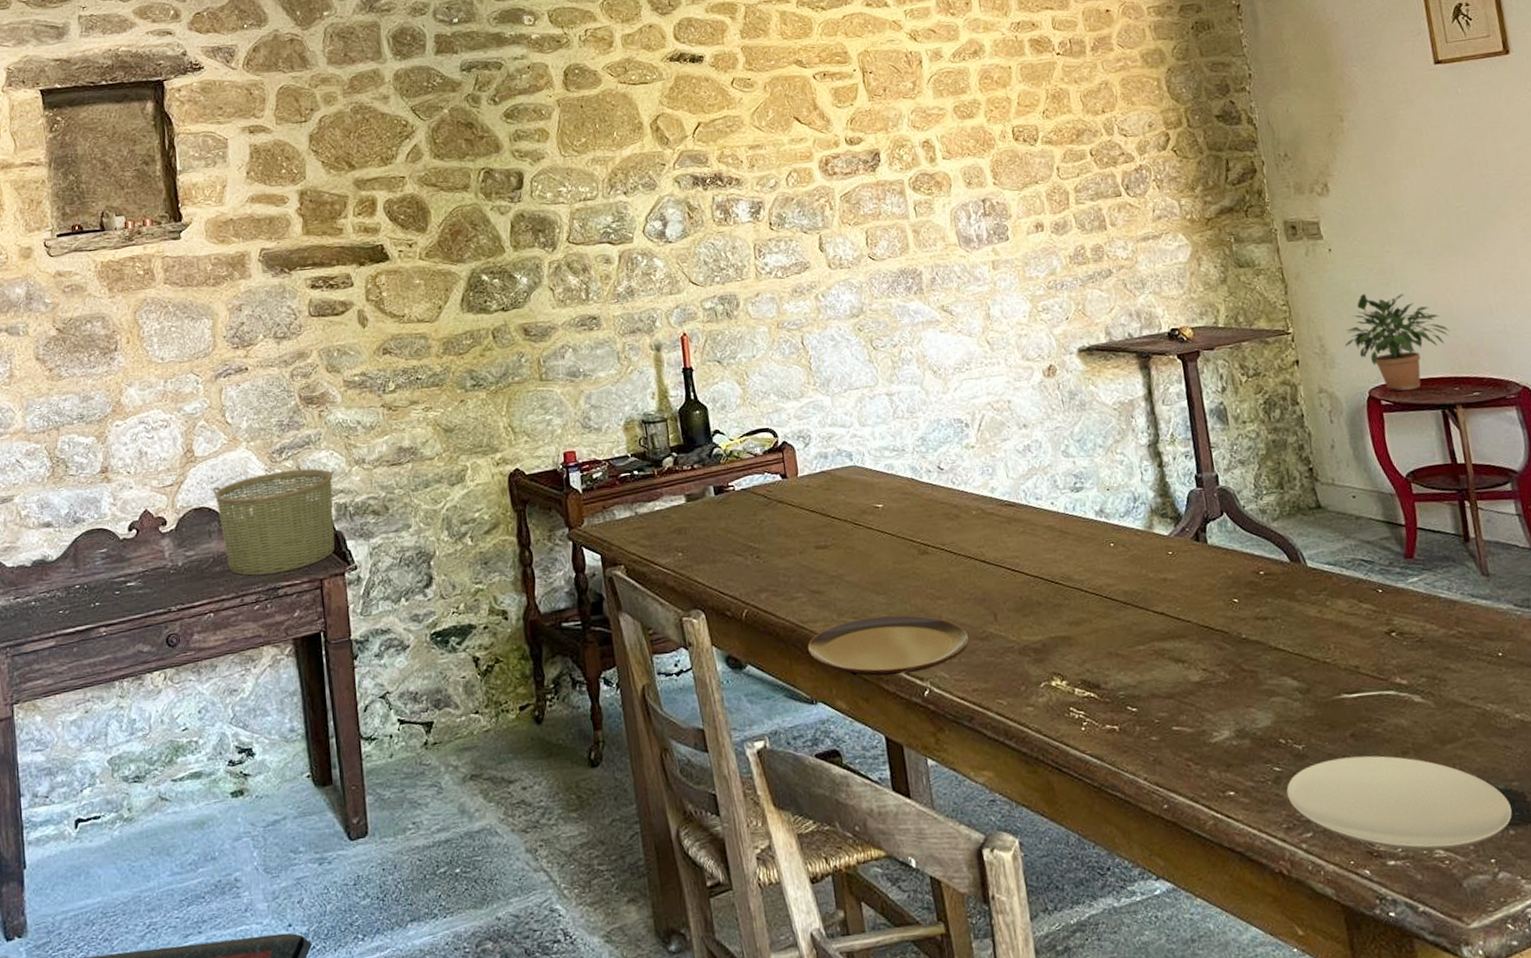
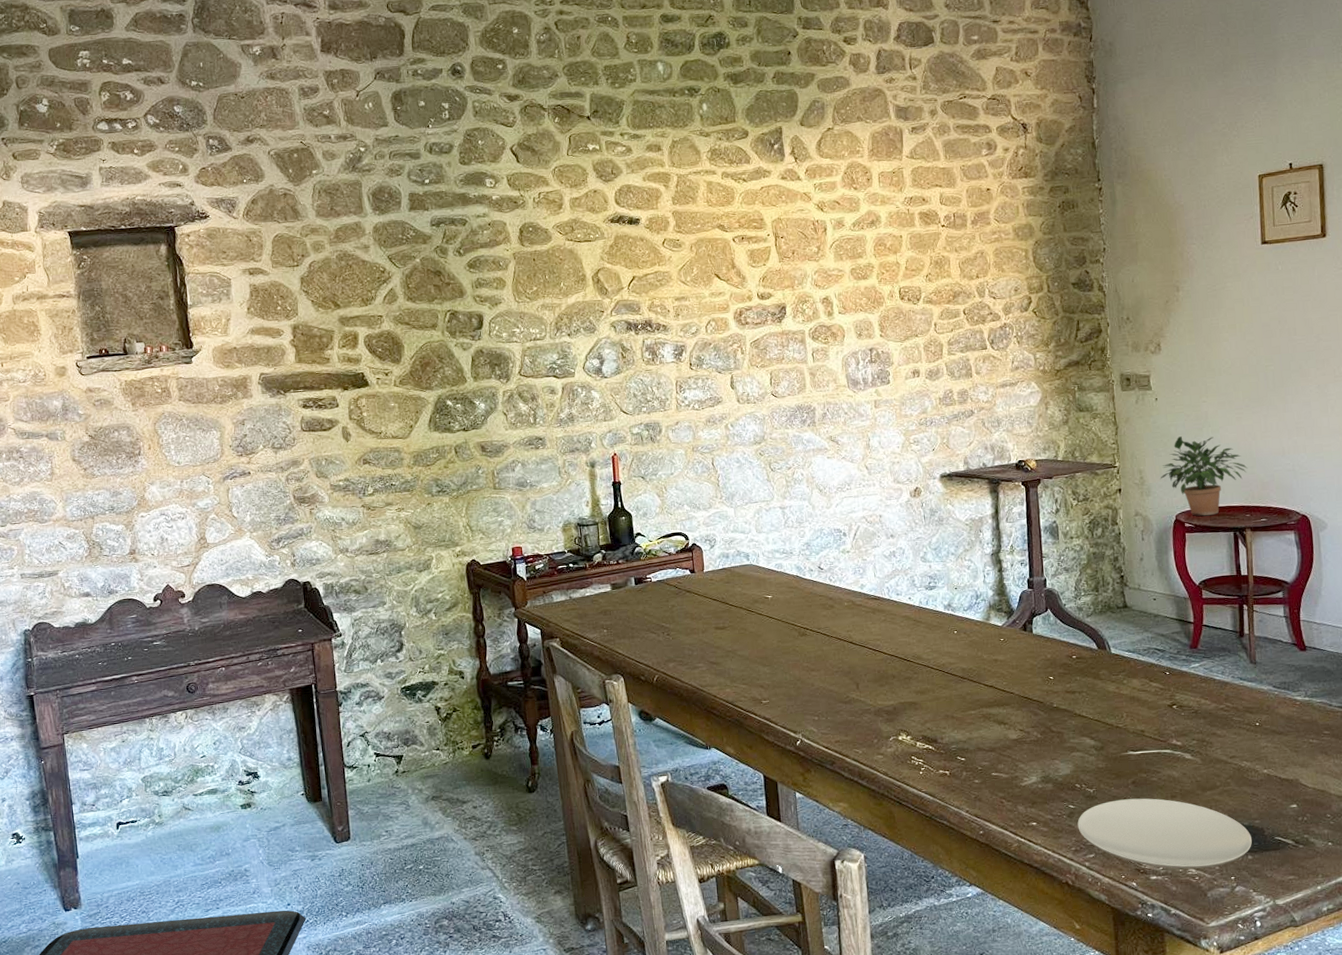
basket: present [212,468,335,576] -> none [222,555,323,639]
plate: present [808,614,969,676] -> none [705,682,835,729]

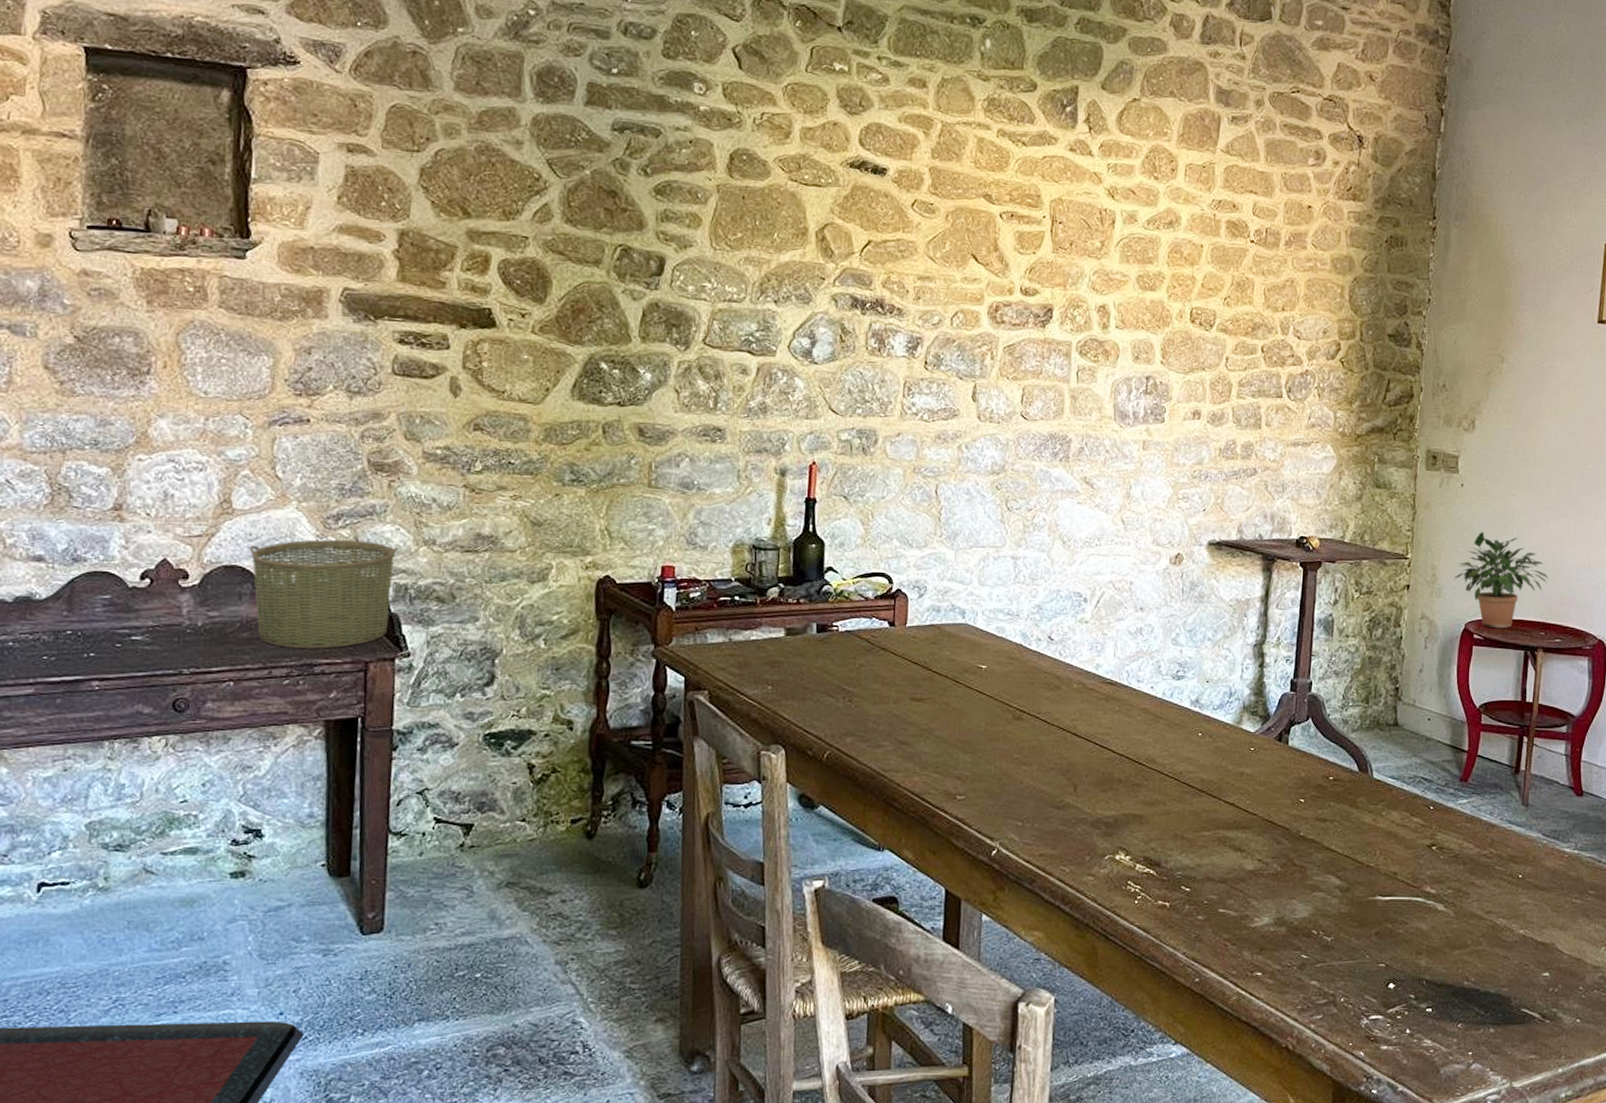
basket: none [222,555,323,639] -> present [249,539,399,649]
plate: present [1077,798,1253,869] -> none [1308,952,1497,1040]

